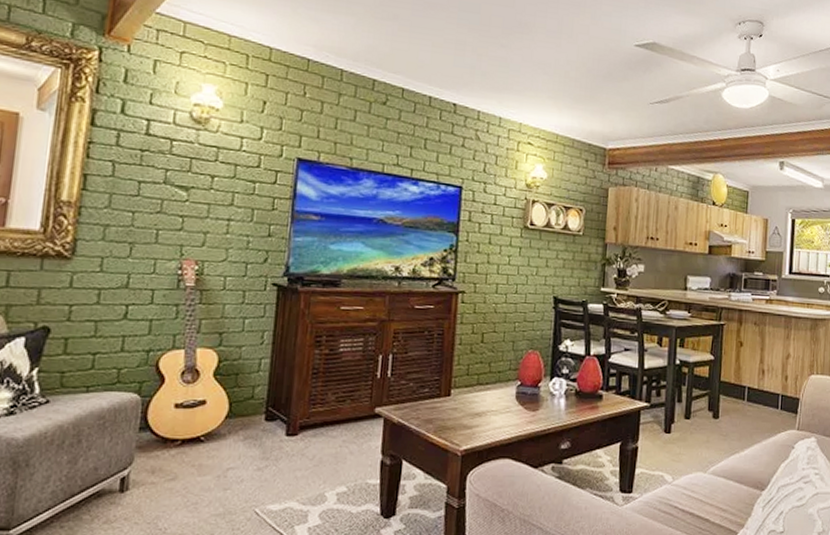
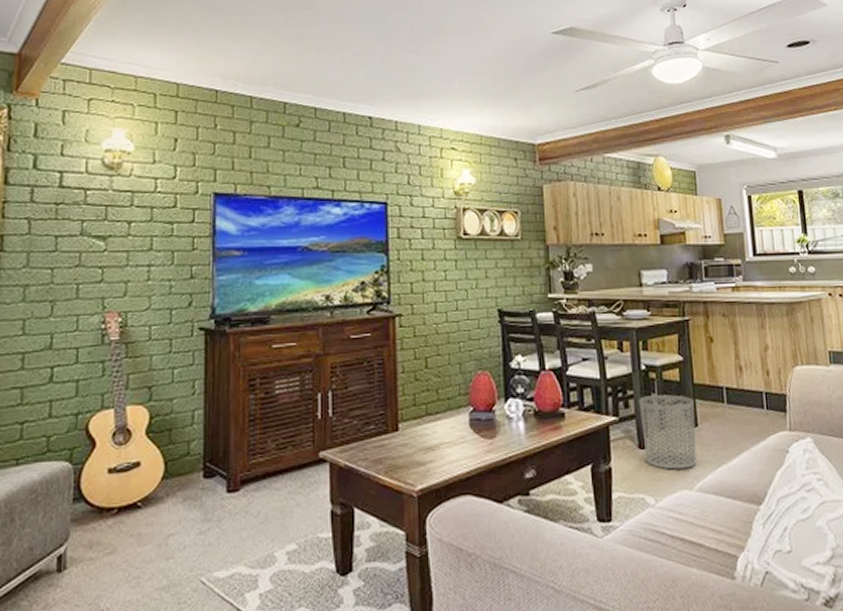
waste bin: none [669,387,718,454] -> present [639,394,697,470]

